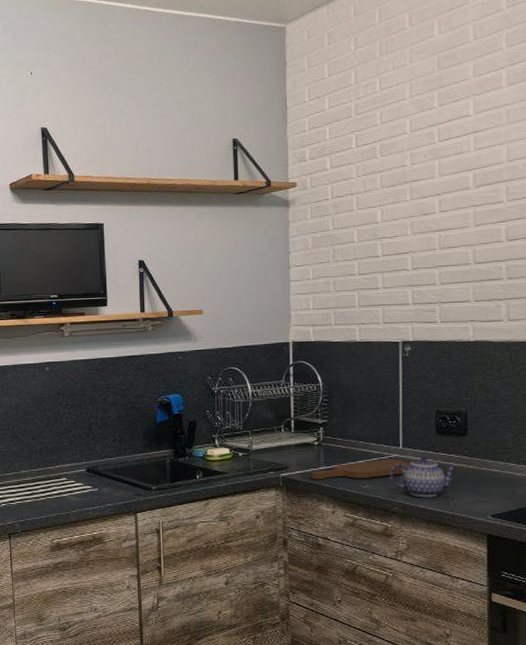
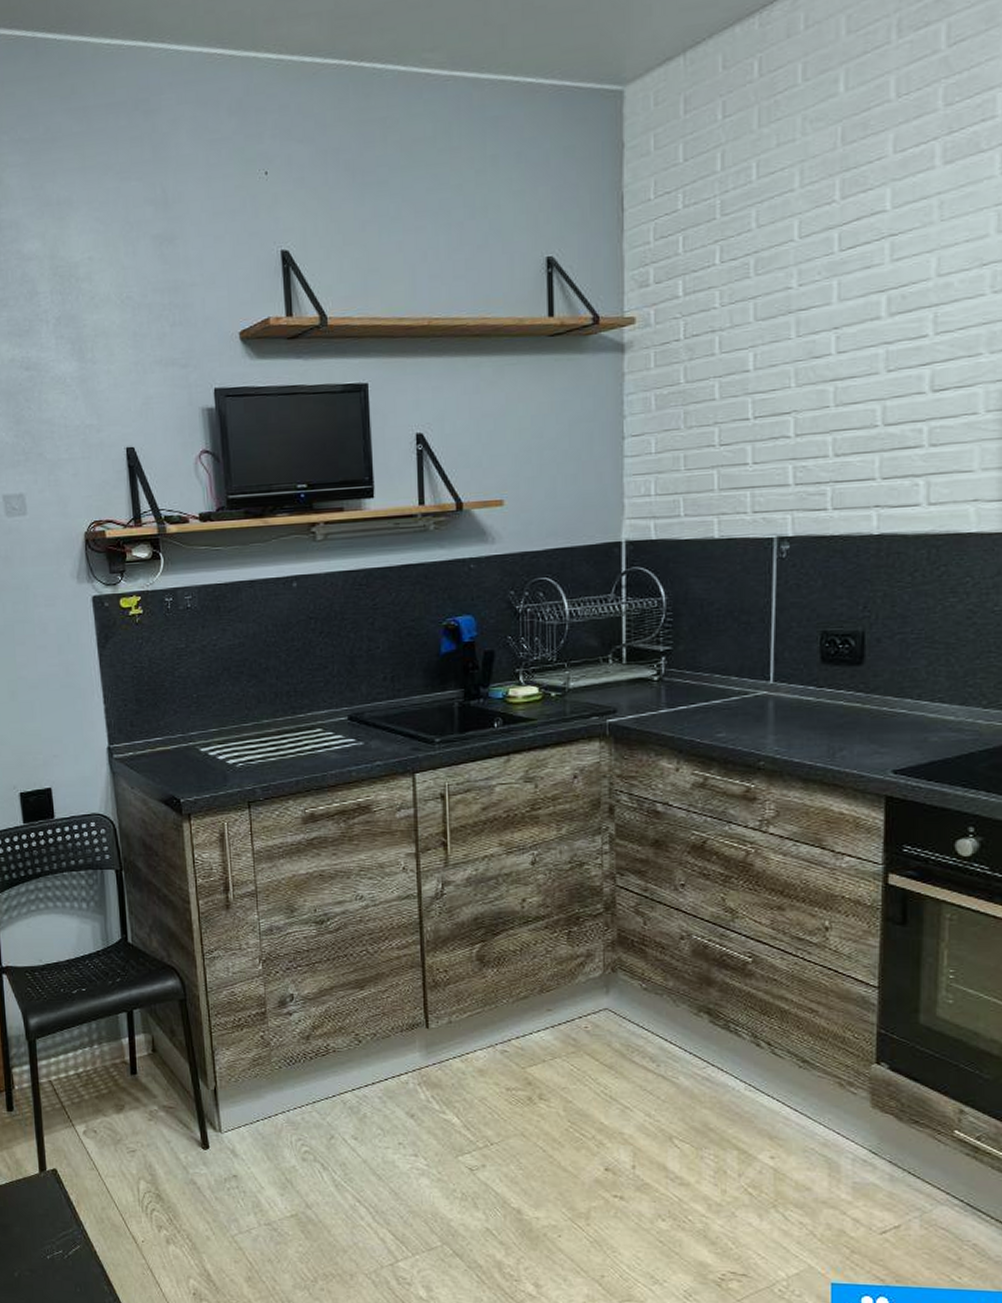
cutting board: present [311,458,412,480] -> none [647,697,785,727]
teapot: present [389,456,459,498] -> none [754,693,850,749]

